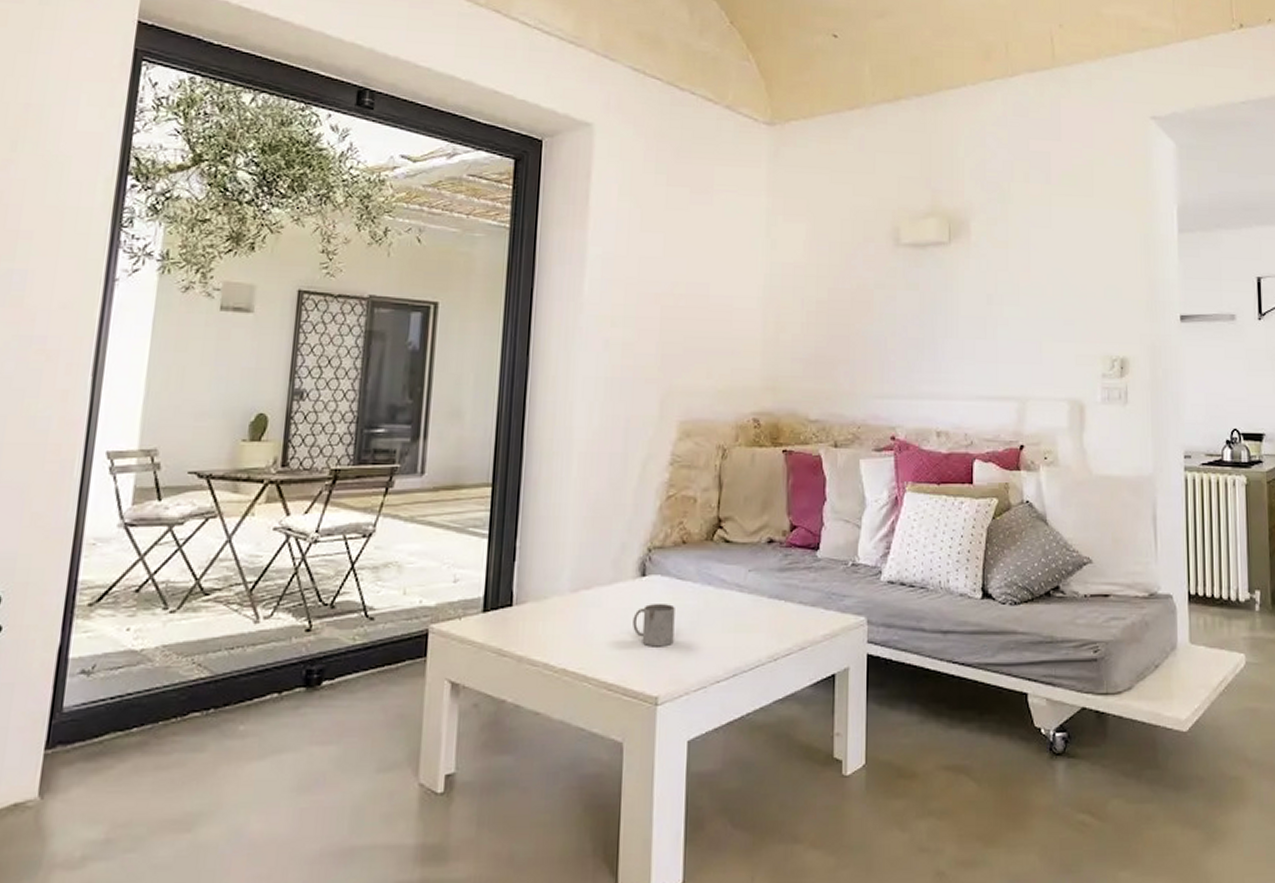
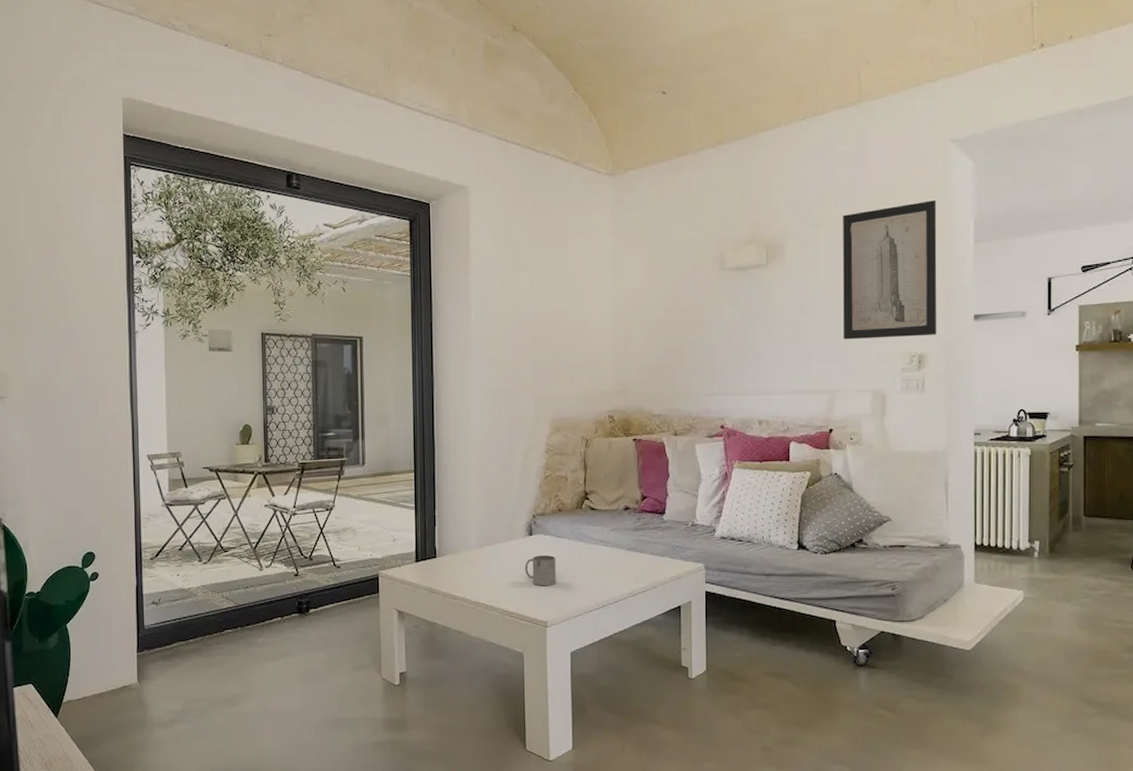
wall art: none [1035,182,1141,338] -> present [843,200,937,340]

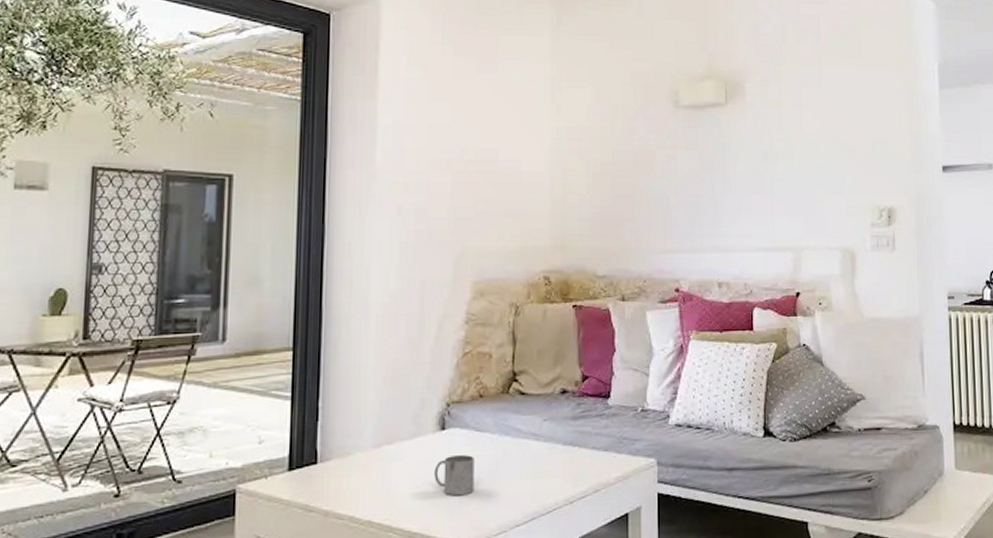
wall art: present [843,200,937,340] -> none [806,42,906,191]

